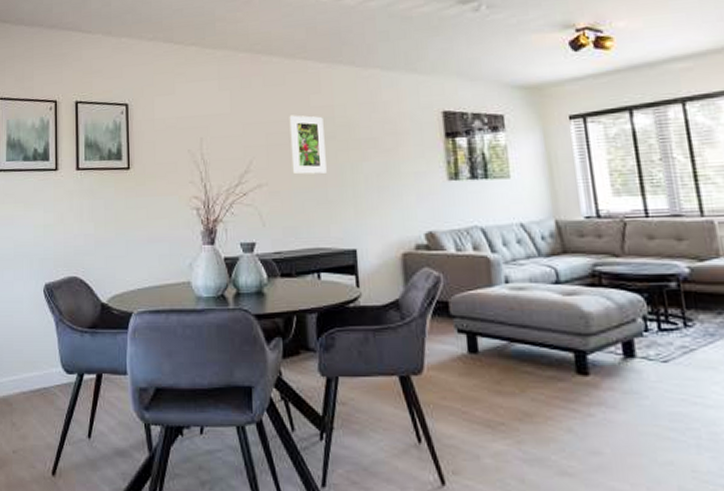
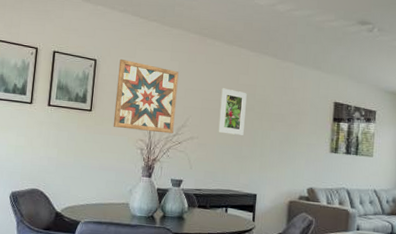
wall art: none [155,98,235,186] -> present [113,58,179,134]

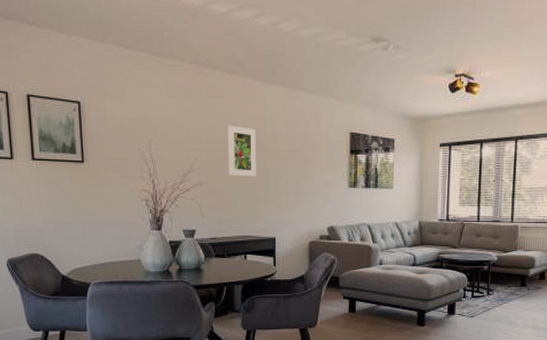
wall art: present [113,58,179,134] -> none [107,99,179,181]

